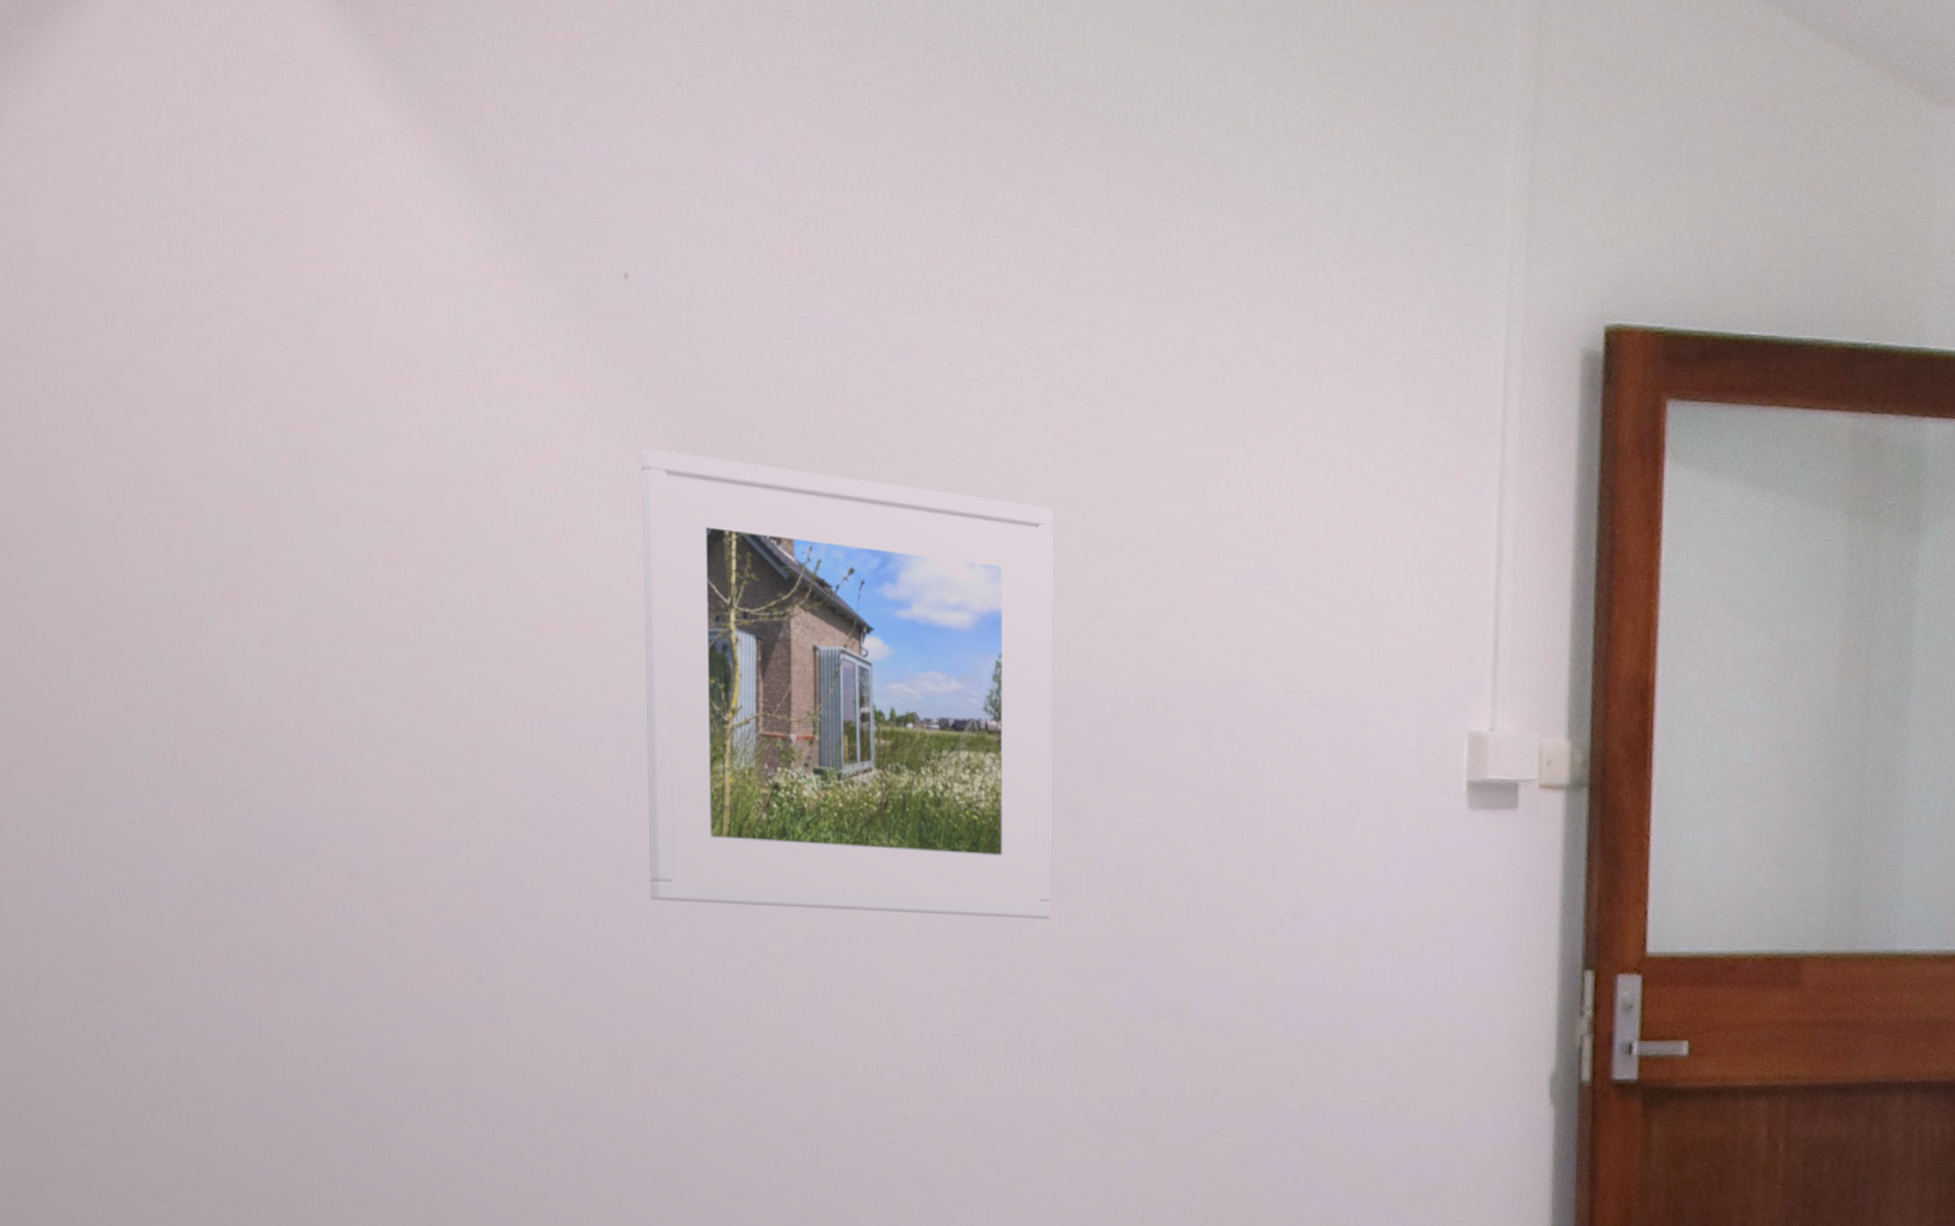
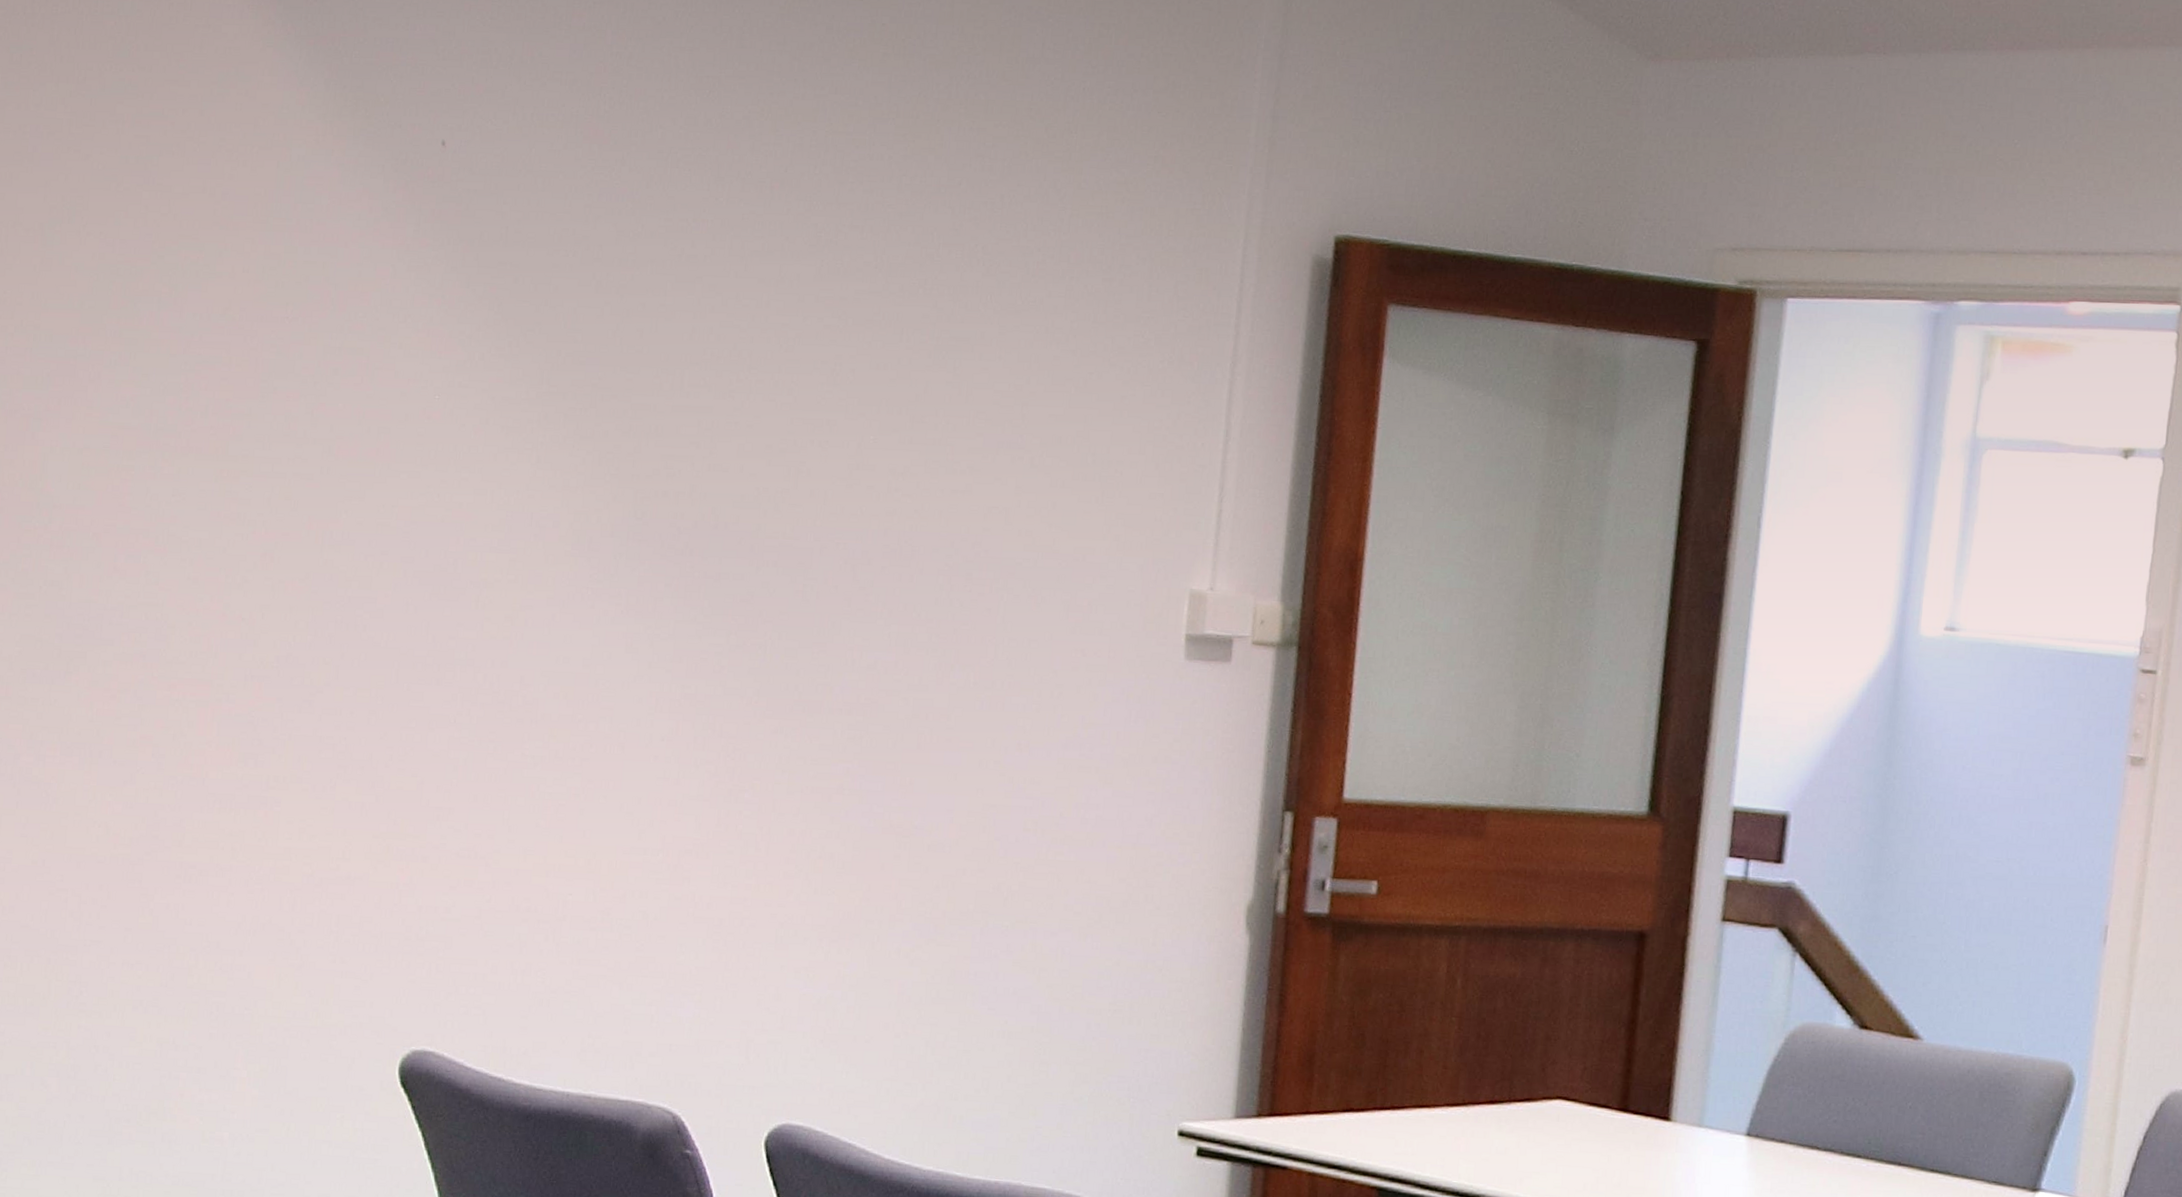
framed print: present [642,449,1053,919] -> none [420,297,820,739]

